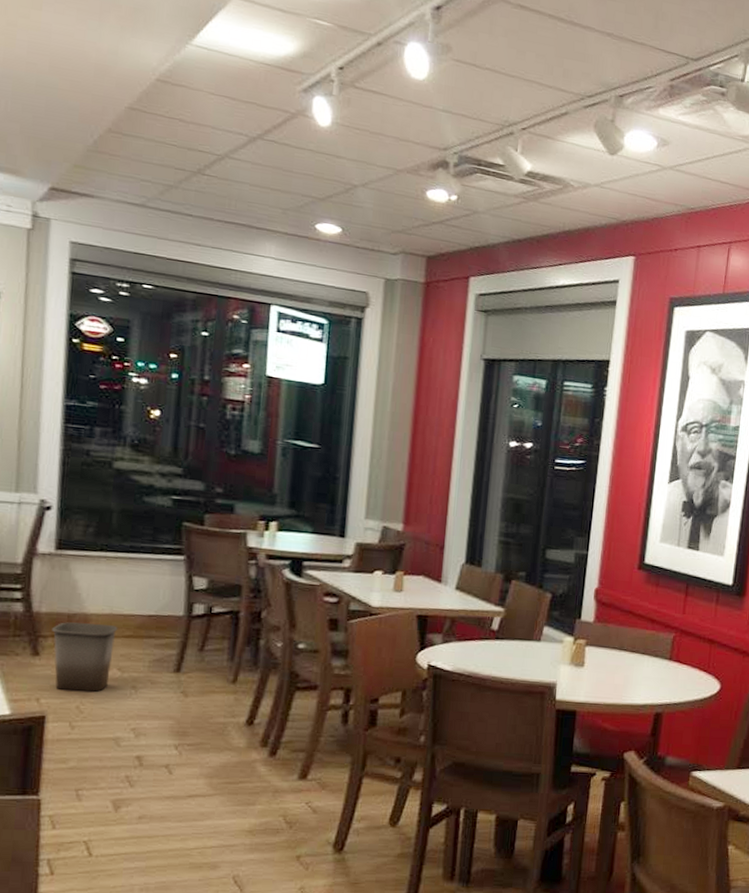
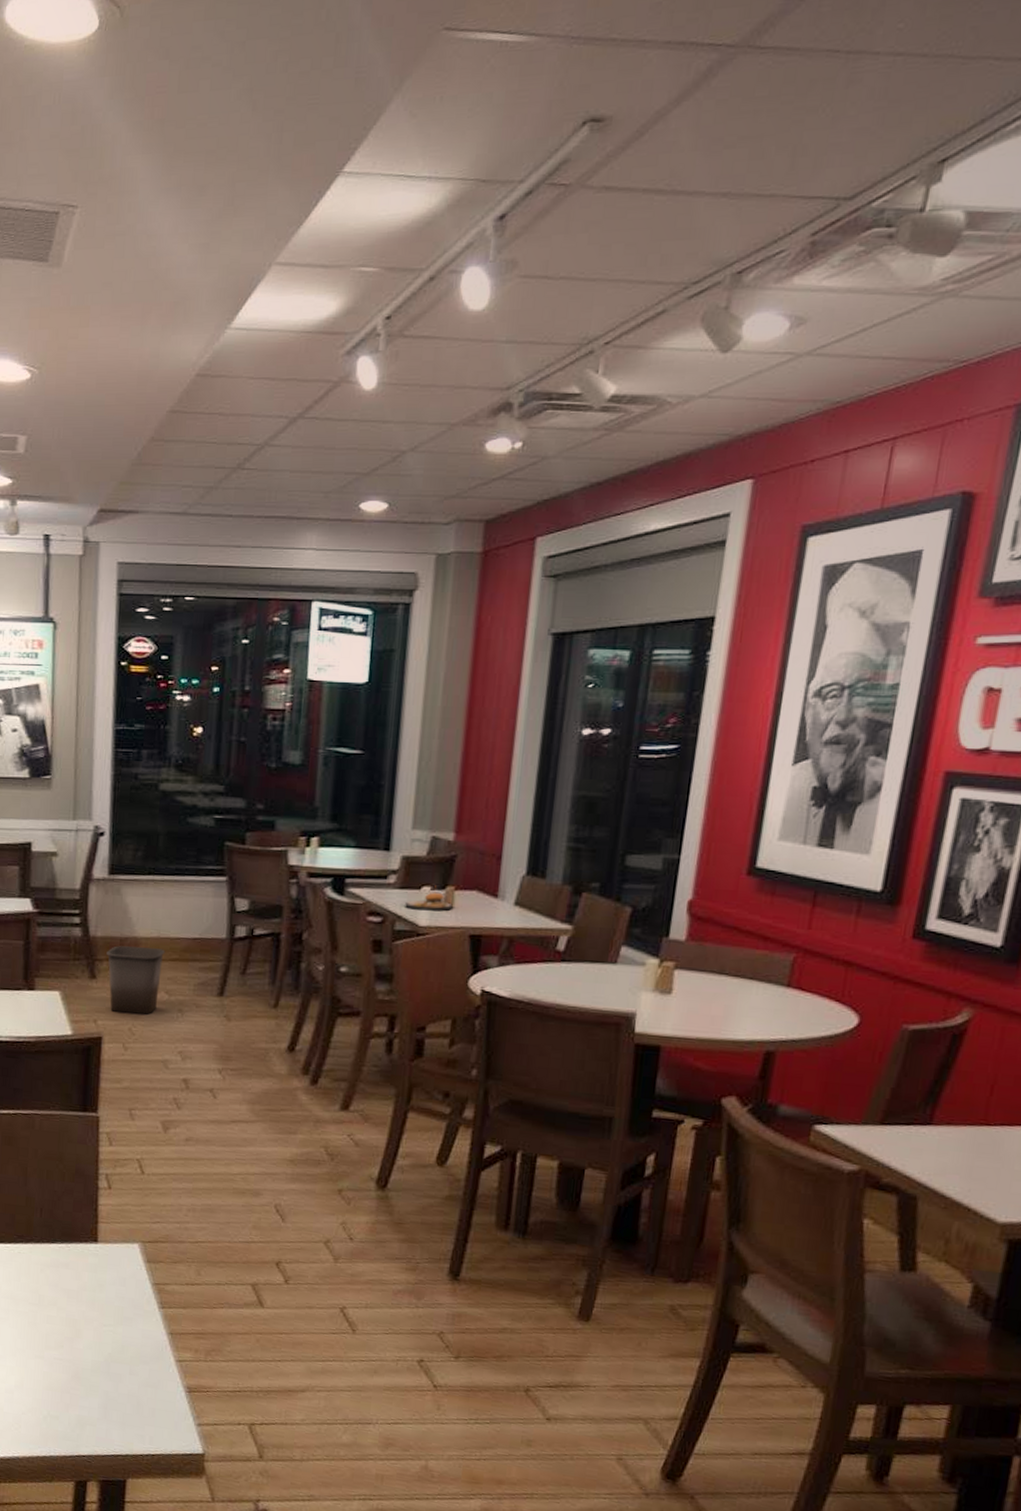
burger: none [359,570,402,594] -> present [405,885,453,912]

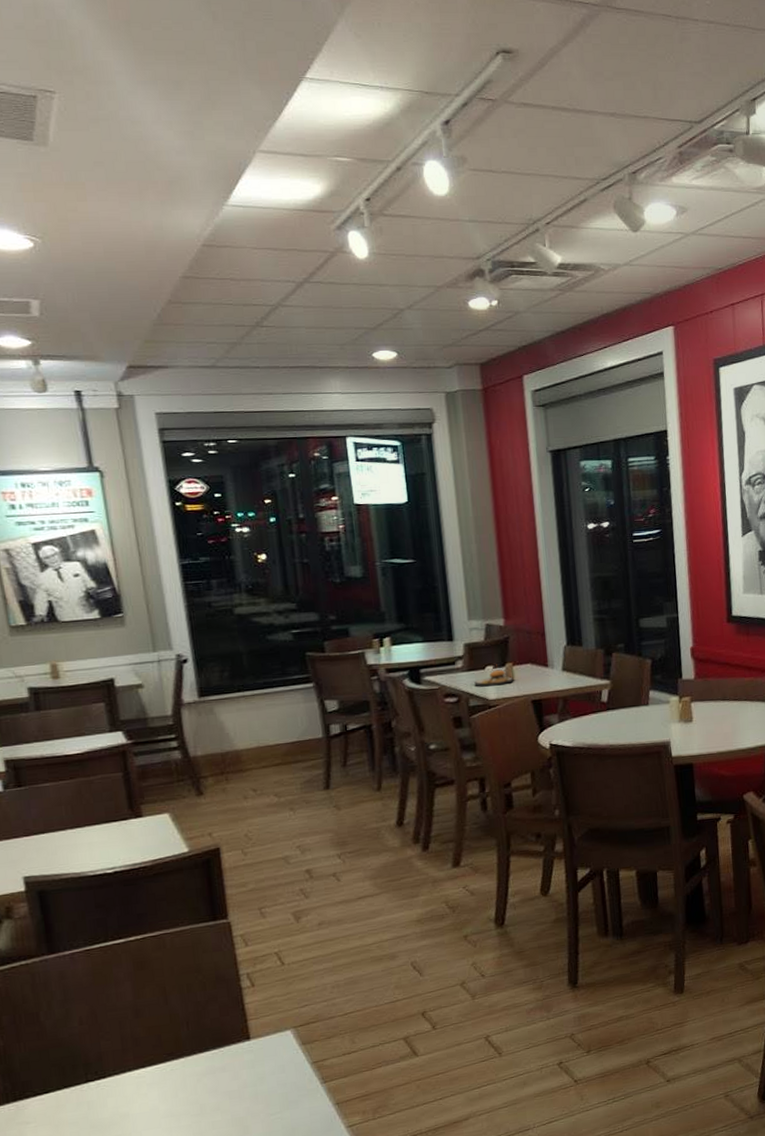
waste bin: present [106,946,166,1015] -> none [210,757,269,823]

